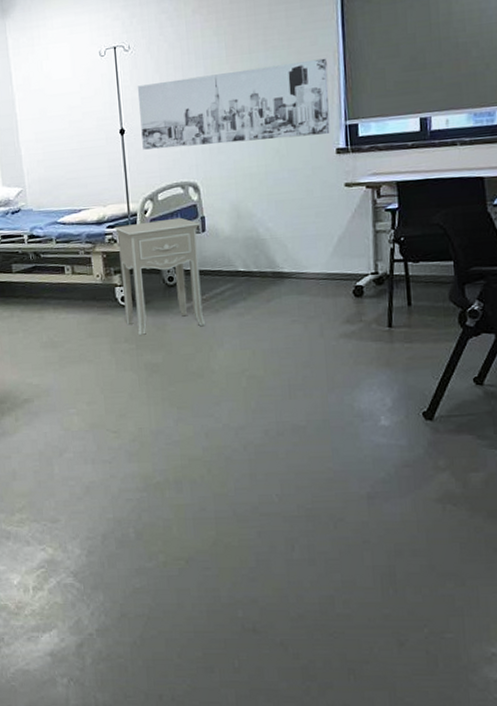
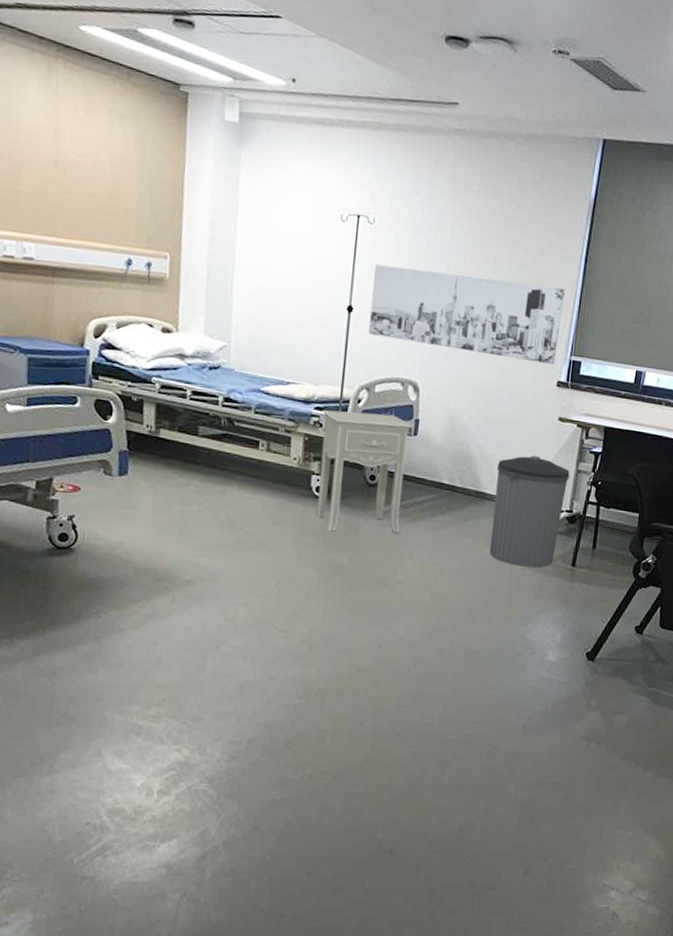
trash can: none [290,226,368,337] -> present [489,455,570,568]

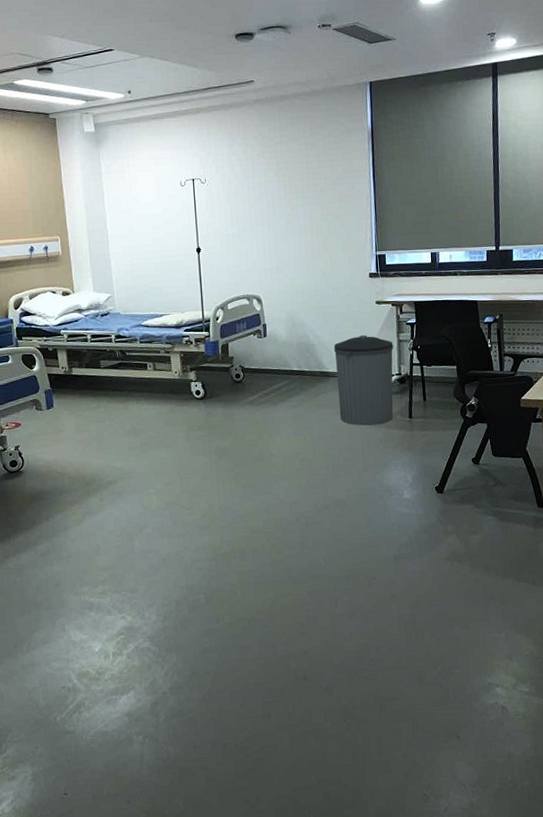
nightstand: present [316,409,413,533] -> none [190,324,266,424]
wall art: present [368,264,565,364] -> none [211,201,365,266]

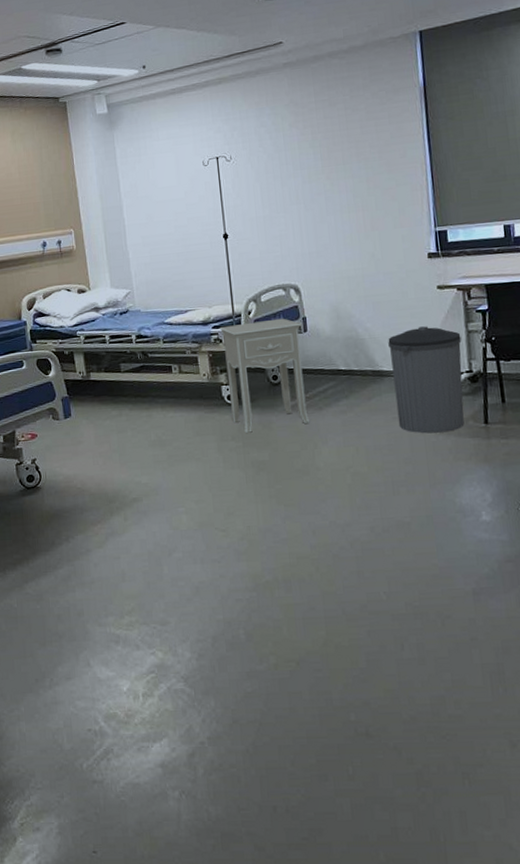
nightstand: none [190,324,266,424] -> present [219,318,309,433]

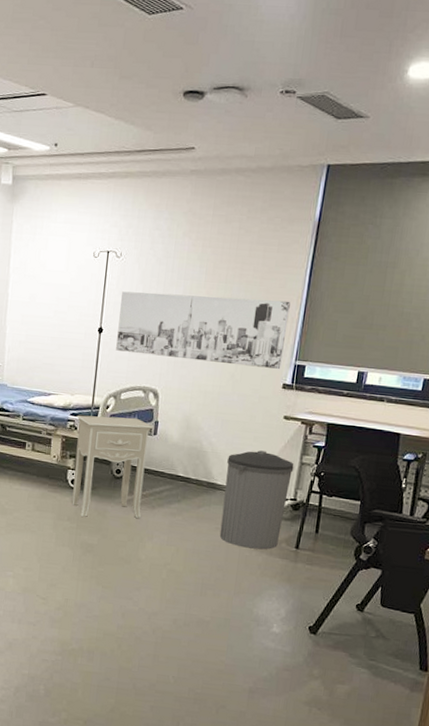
wall art: none [239,169,422,254] -> present [116,291,291,369]

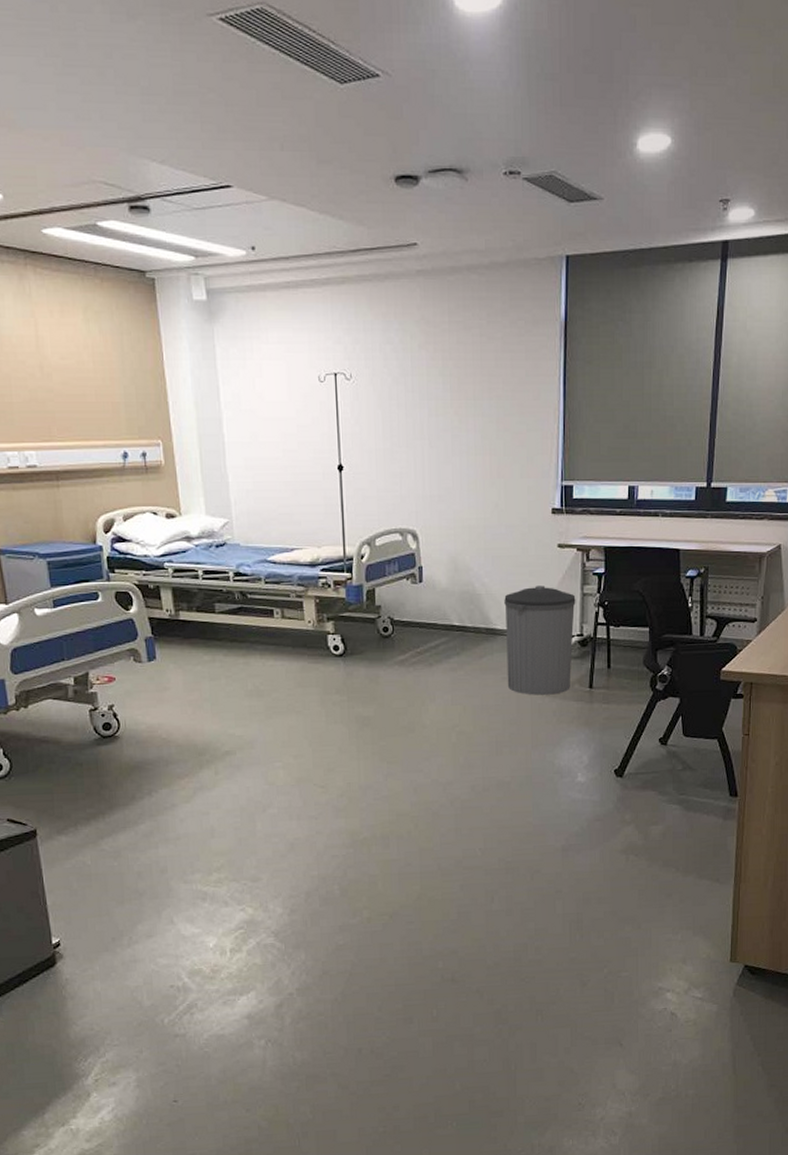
nightstand: present [72,415,153,518] -> none [328,565,418,687]
wall art: present [116,291,291,369] -> none [358,414,548,493]

